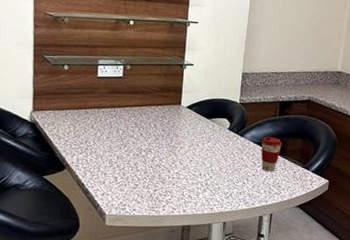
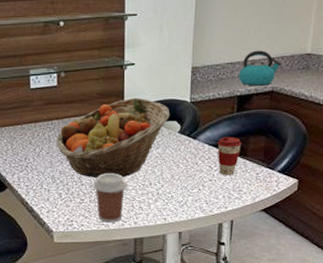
fruit basket: none [117,94,222,167] -> present [57,97,170,178]
coffee cup: none [147,161,179,209] -> present [92,173,127,223]
kettle: none [281,64,317,95] -> present [238,50,281,86]

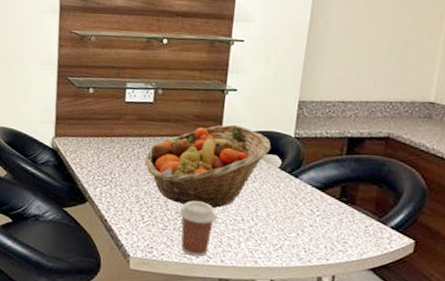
coffee cup: present [217,136,242,175] -> none [321,179,350,224]
kettle: present [238,50,281,86] -> none [349,91,400,131]

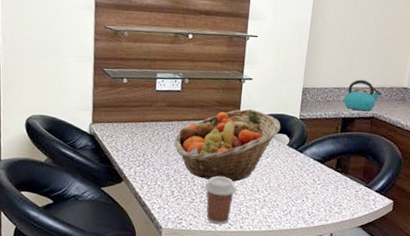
kettle: none [349,91,400,131] -> present [343,79,382,112]

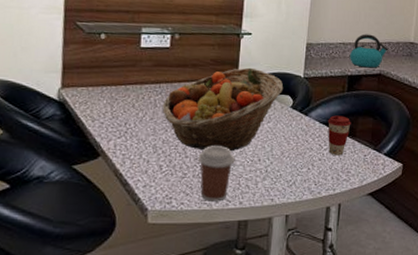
coffee cup: none [321,153,344,190] -> present [328,115,351,156]

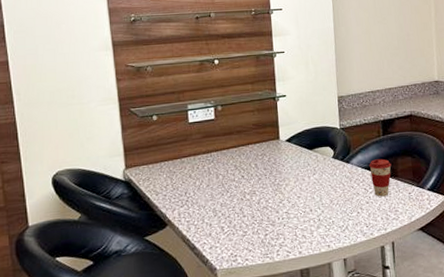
fruit basket: present [162,67,284,152] -> none [216,126,323,209]
coffee cup: present [197,146,235,202] -> none [254,202,289,255]
kettle: present [349,34,388,68] -> none [379,79,415,111]

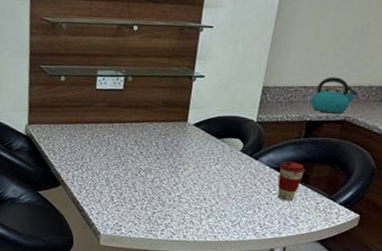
kettle: none [379,79,415,111] -> present [310,76,358,114]

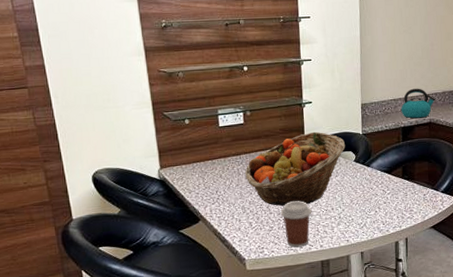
fruit basket: none [115,110,235,190] -> present [245,131,346,207]
coffee cup: none [146,182,181,233] -> present [280,201,312,248]
coffee cup: present [277,161,305,202] -> none [388,163,409,198]

